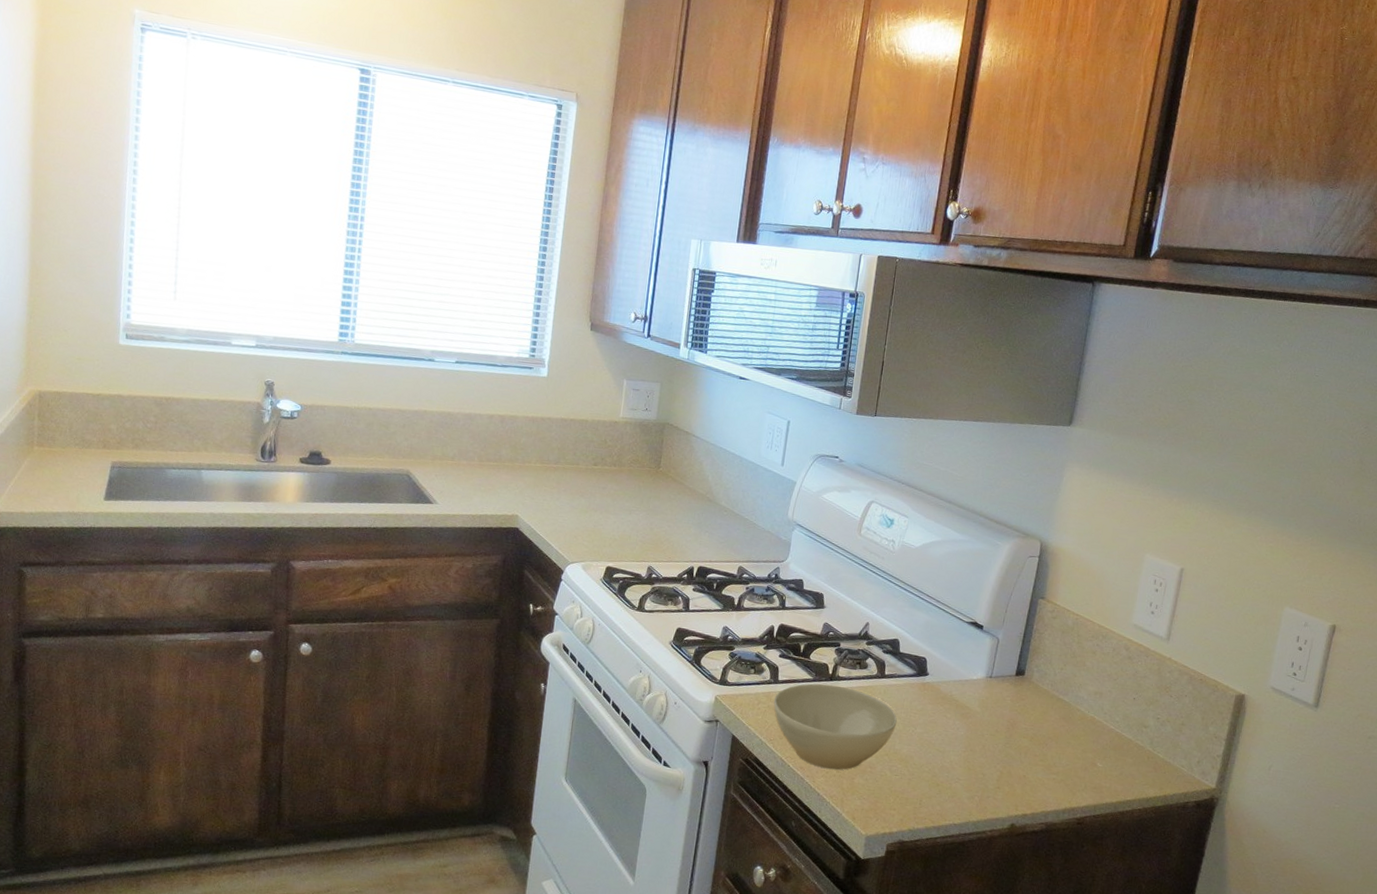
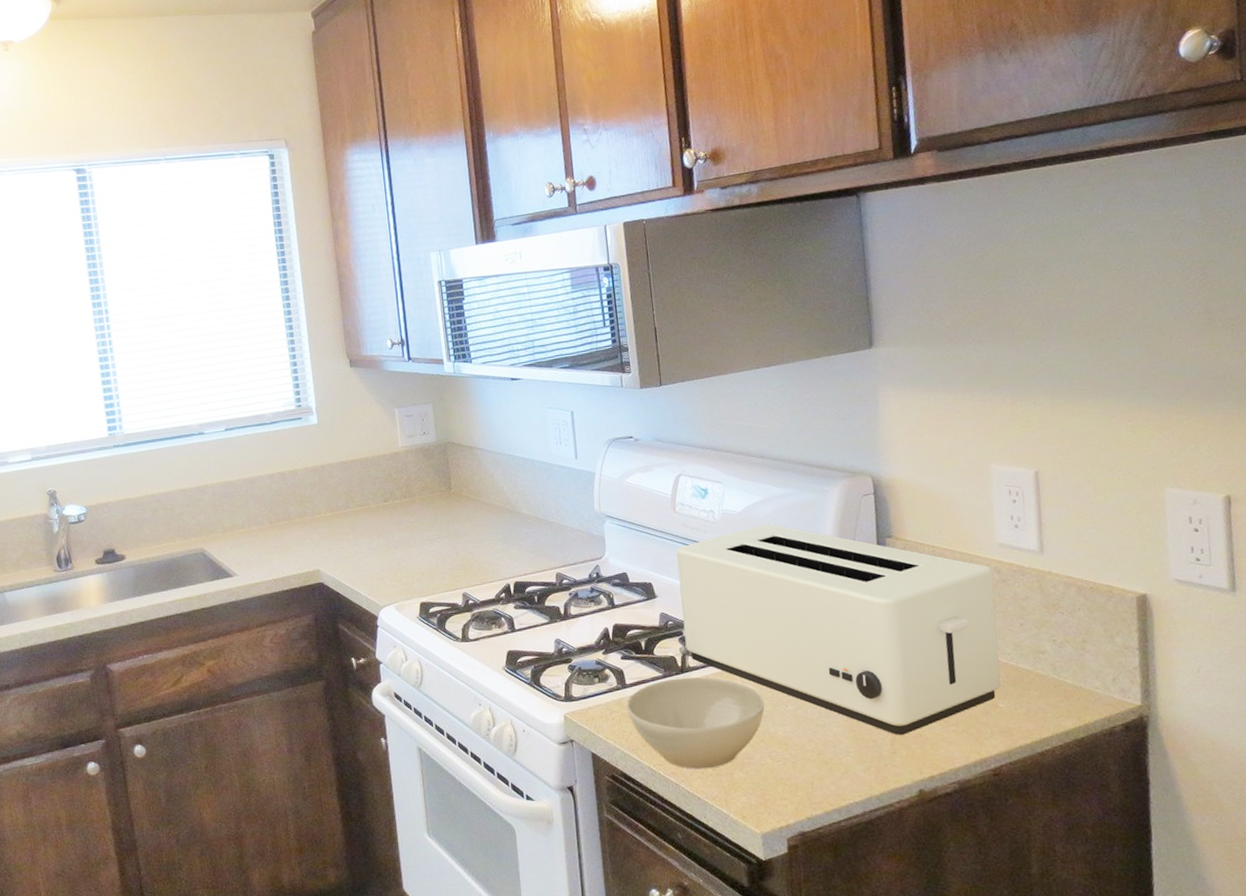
toaster: none [840,563,1122,774] -> present [676,524,1001,735]

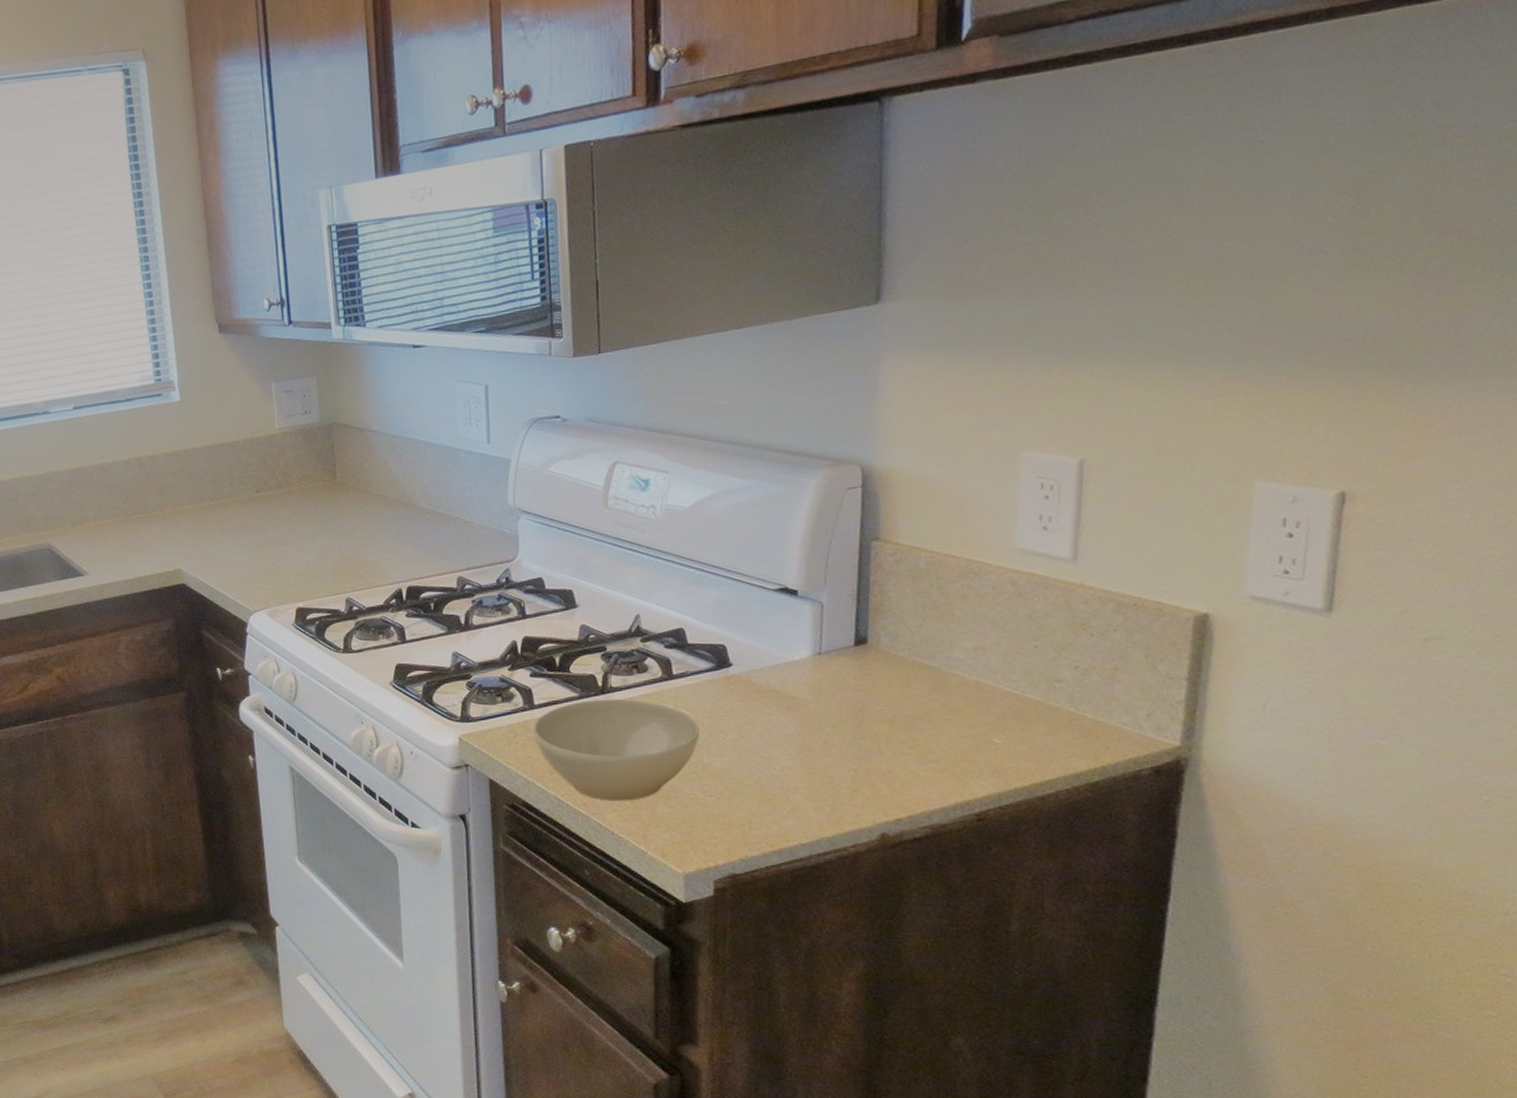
toaster: present [676,524,1001,735] -> none [605,522,1007,771]

